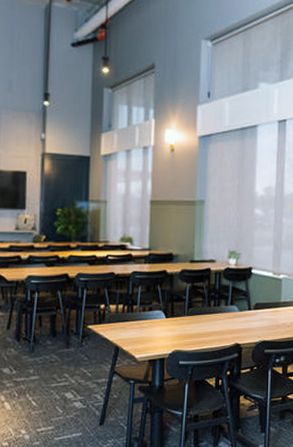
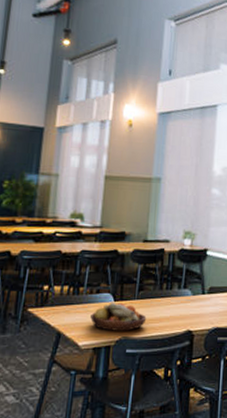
fruit bowl: none [145,318,197,345] -> present [90,302,147,331]

